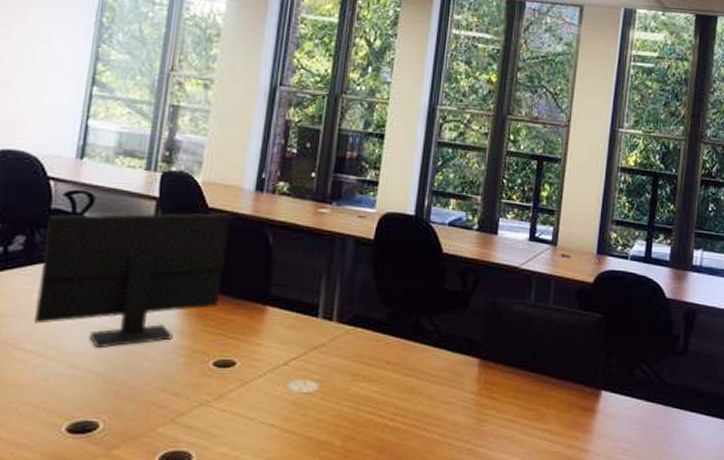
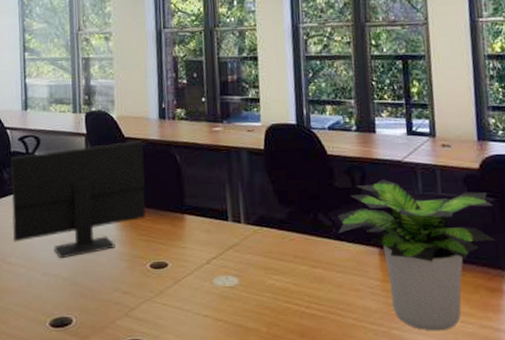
potted plant: none [439,285,601,450] -> present [338,179,495,331]

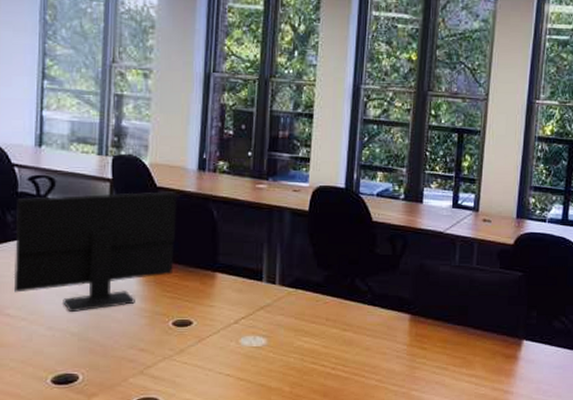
potted plant: present [338,179,495,331] -> none [373,249,521,393]

